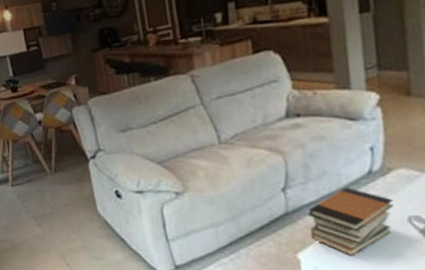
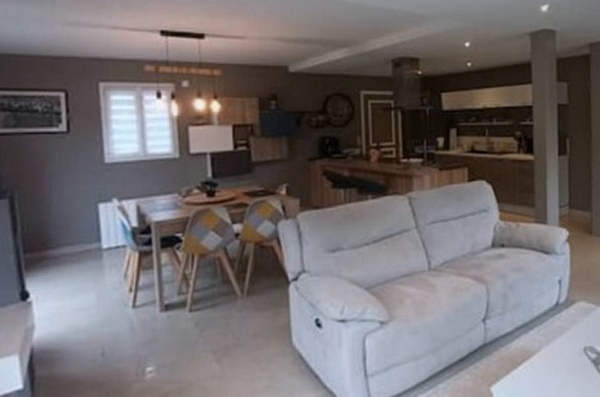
book stack: present [307,187,394,257] -> none [502,318,574,388]

